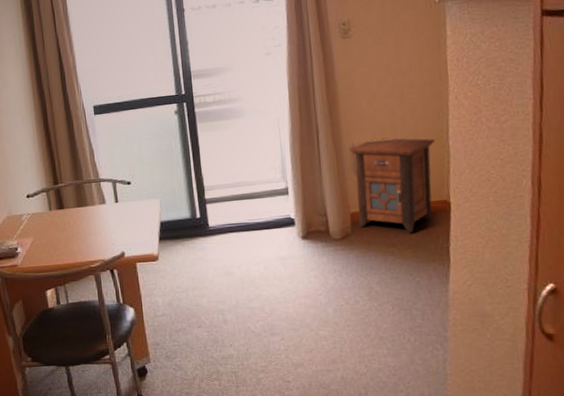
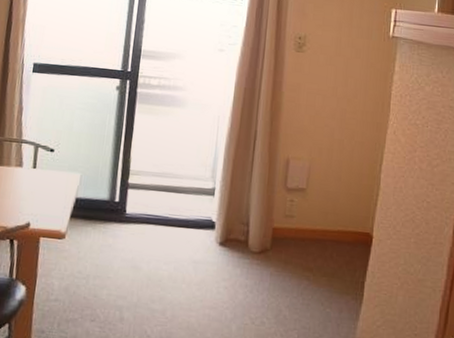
nightstand: present [349,138,436,233] -> none [279,156,368,260]

